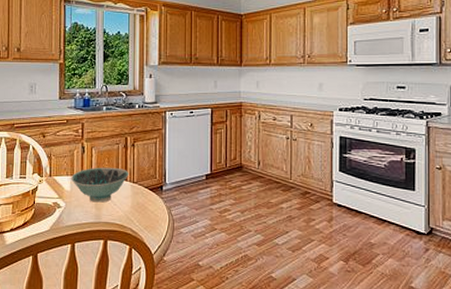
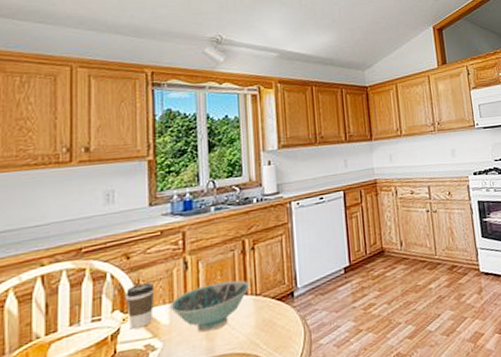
coffee cup: none [42,157,61,189] -> present [126,282,155,329]

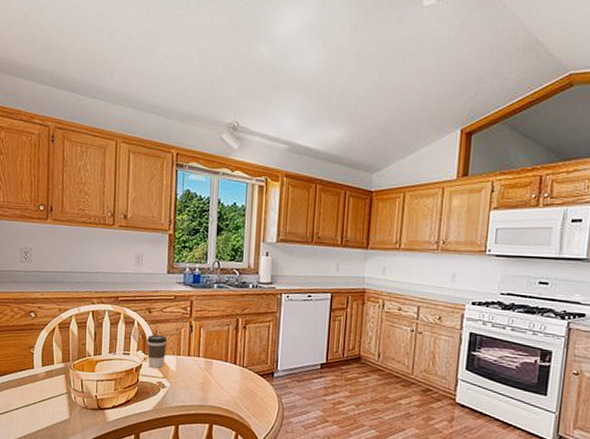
bowl: present [170,280,250,332] -> none [177,348,239,386]

